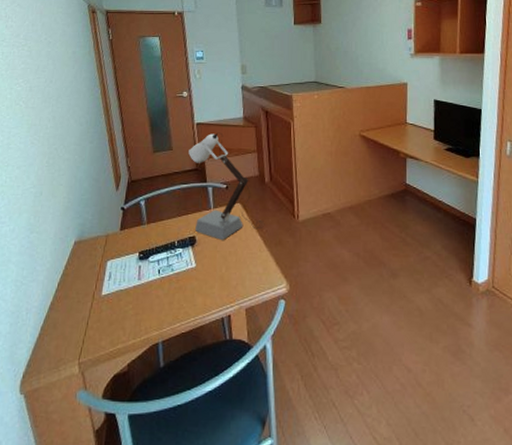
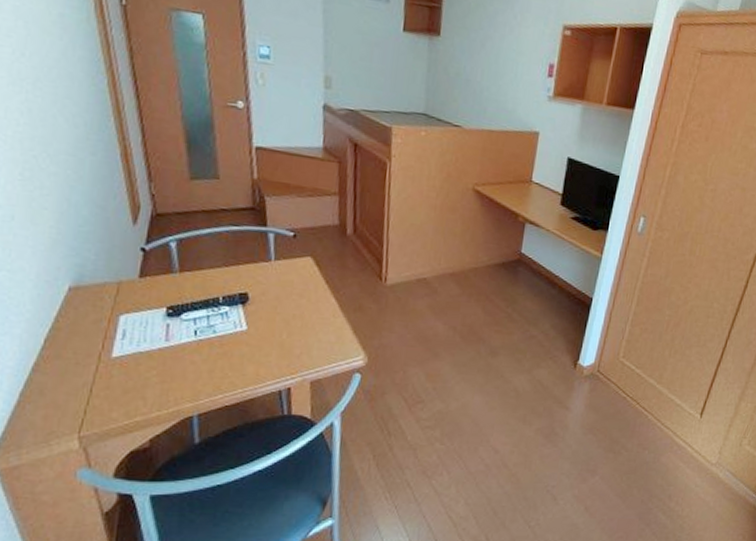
desk lamp: present [188,132,265,240] -> none [242,163,343,300]

